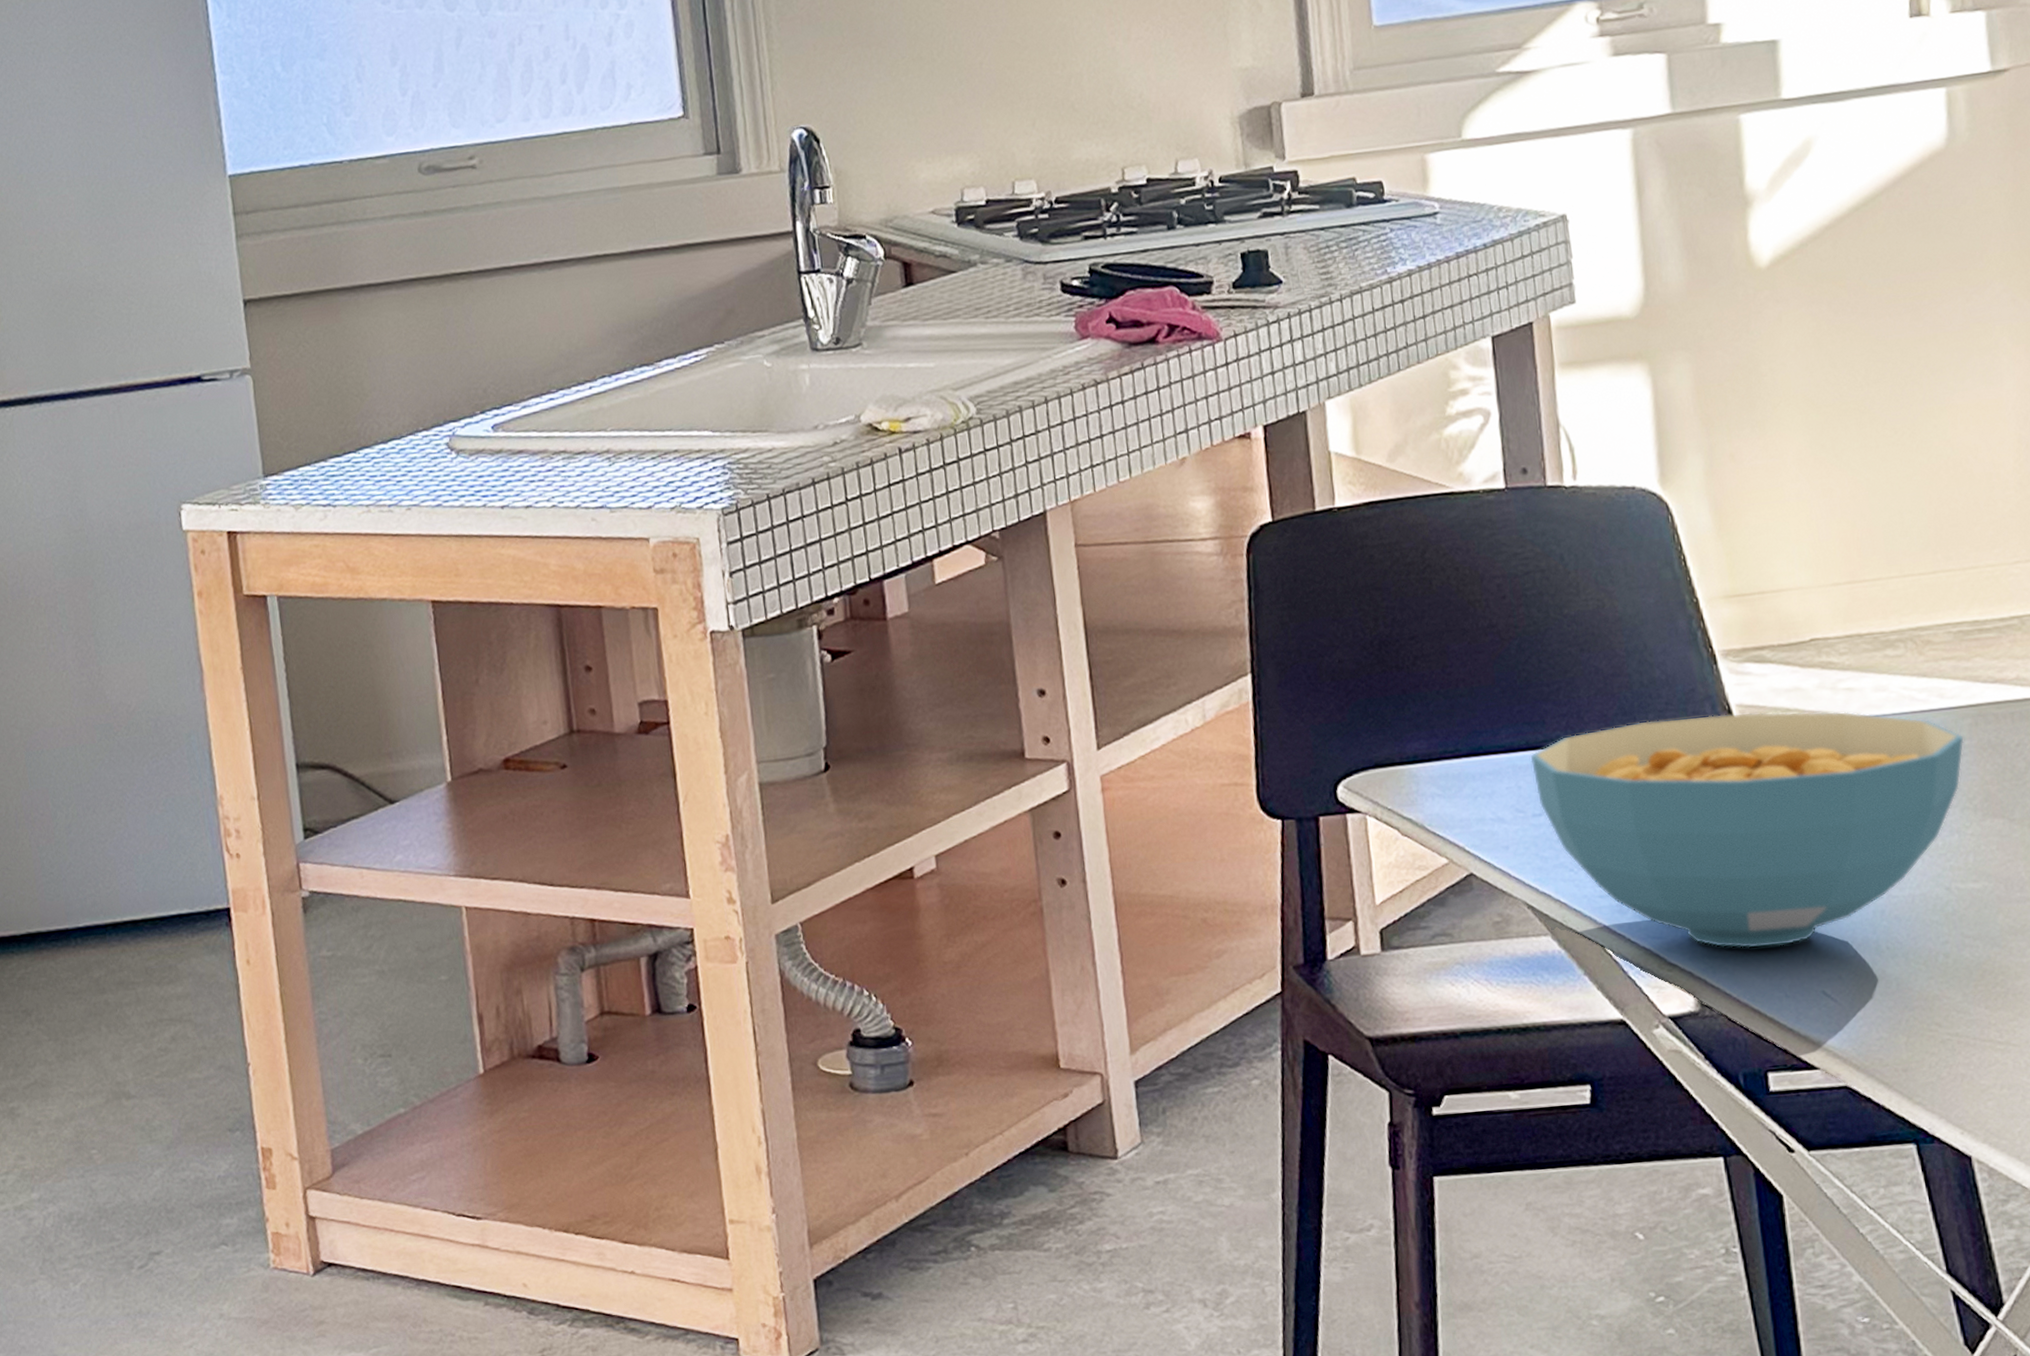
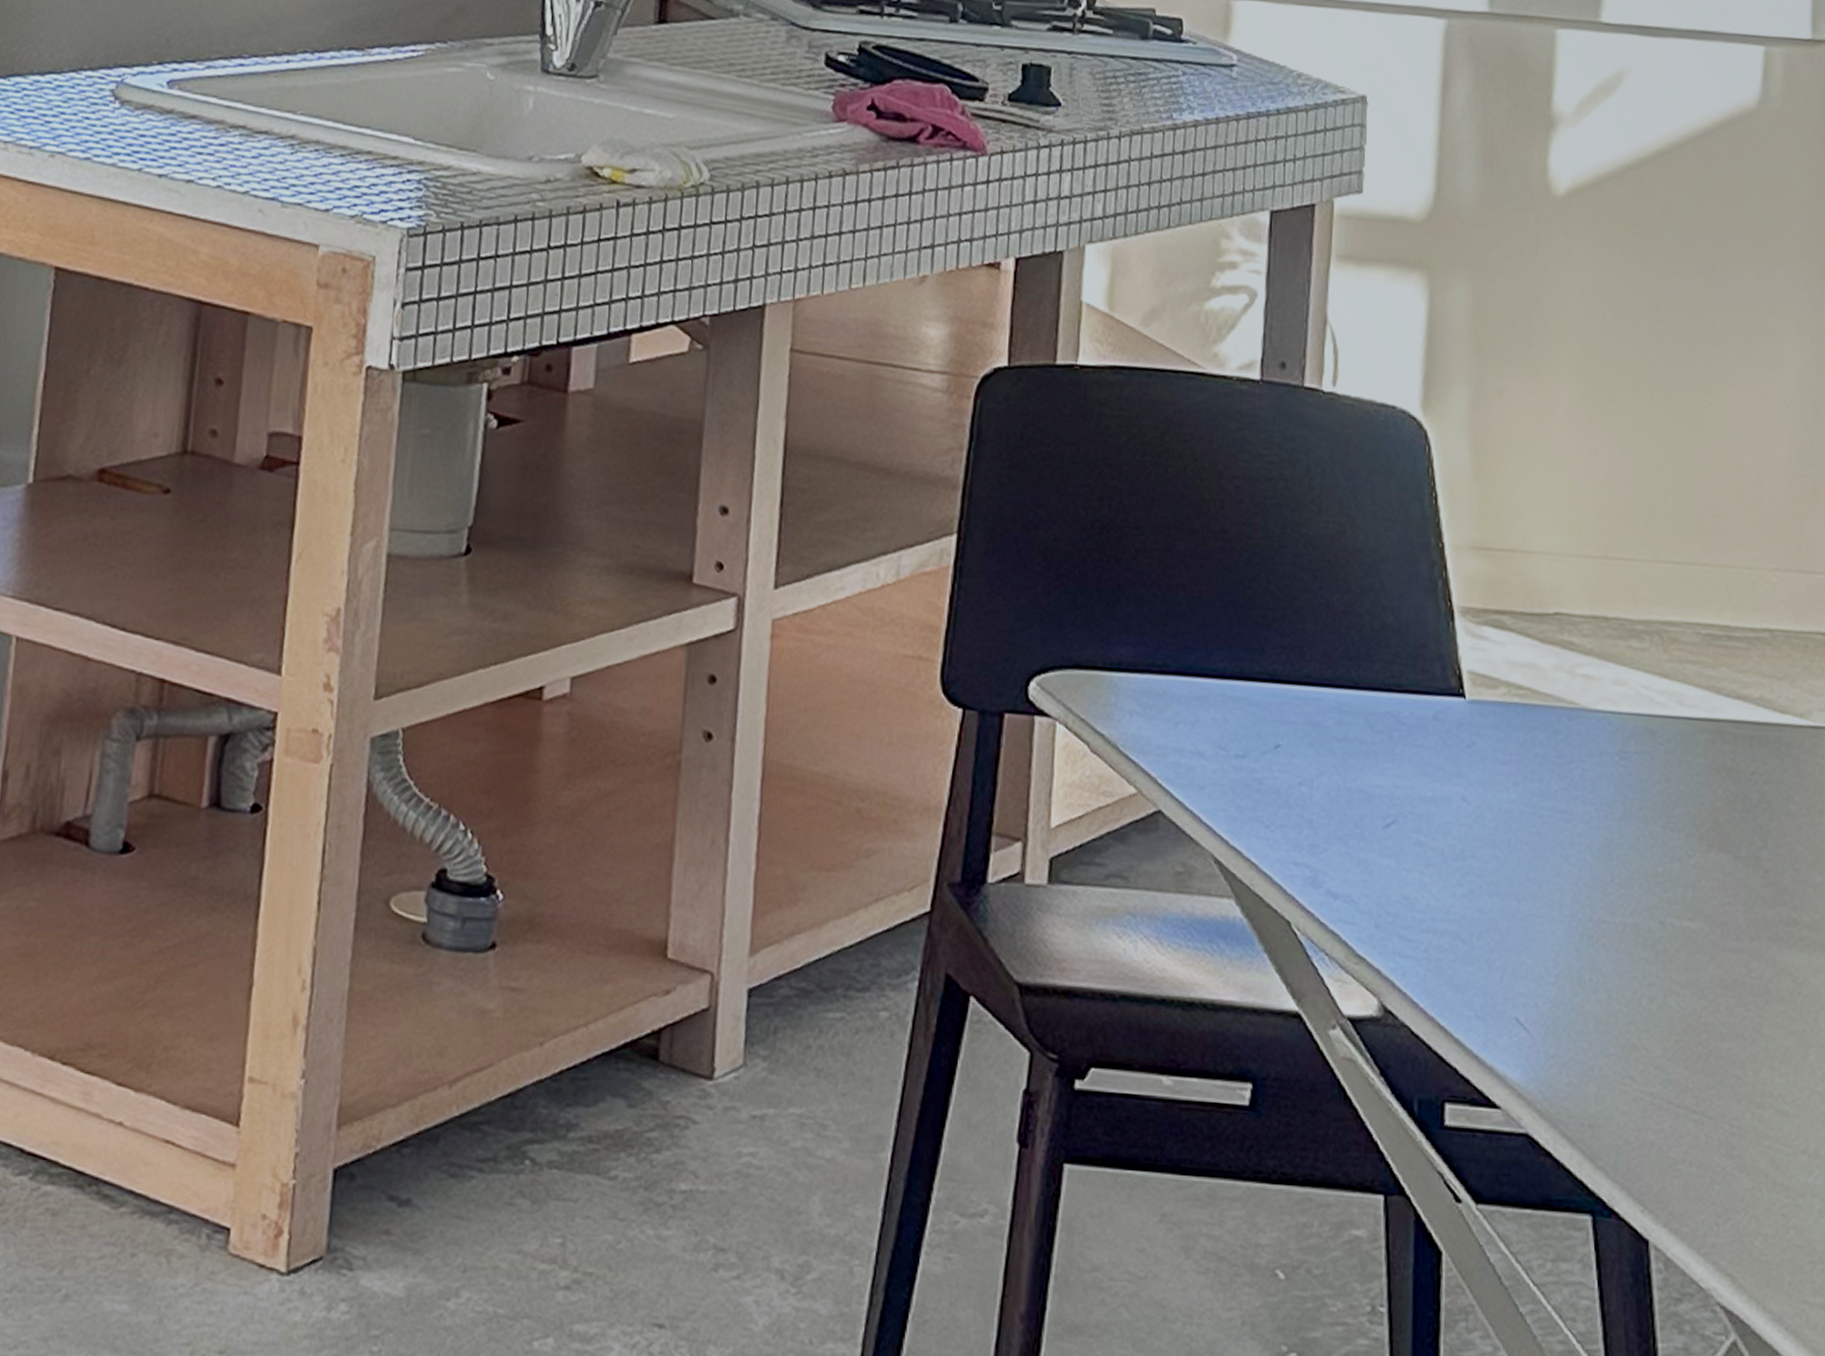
cereal bowl: present [1530,712,1964,949] -> none [1242,670,1699,956]

